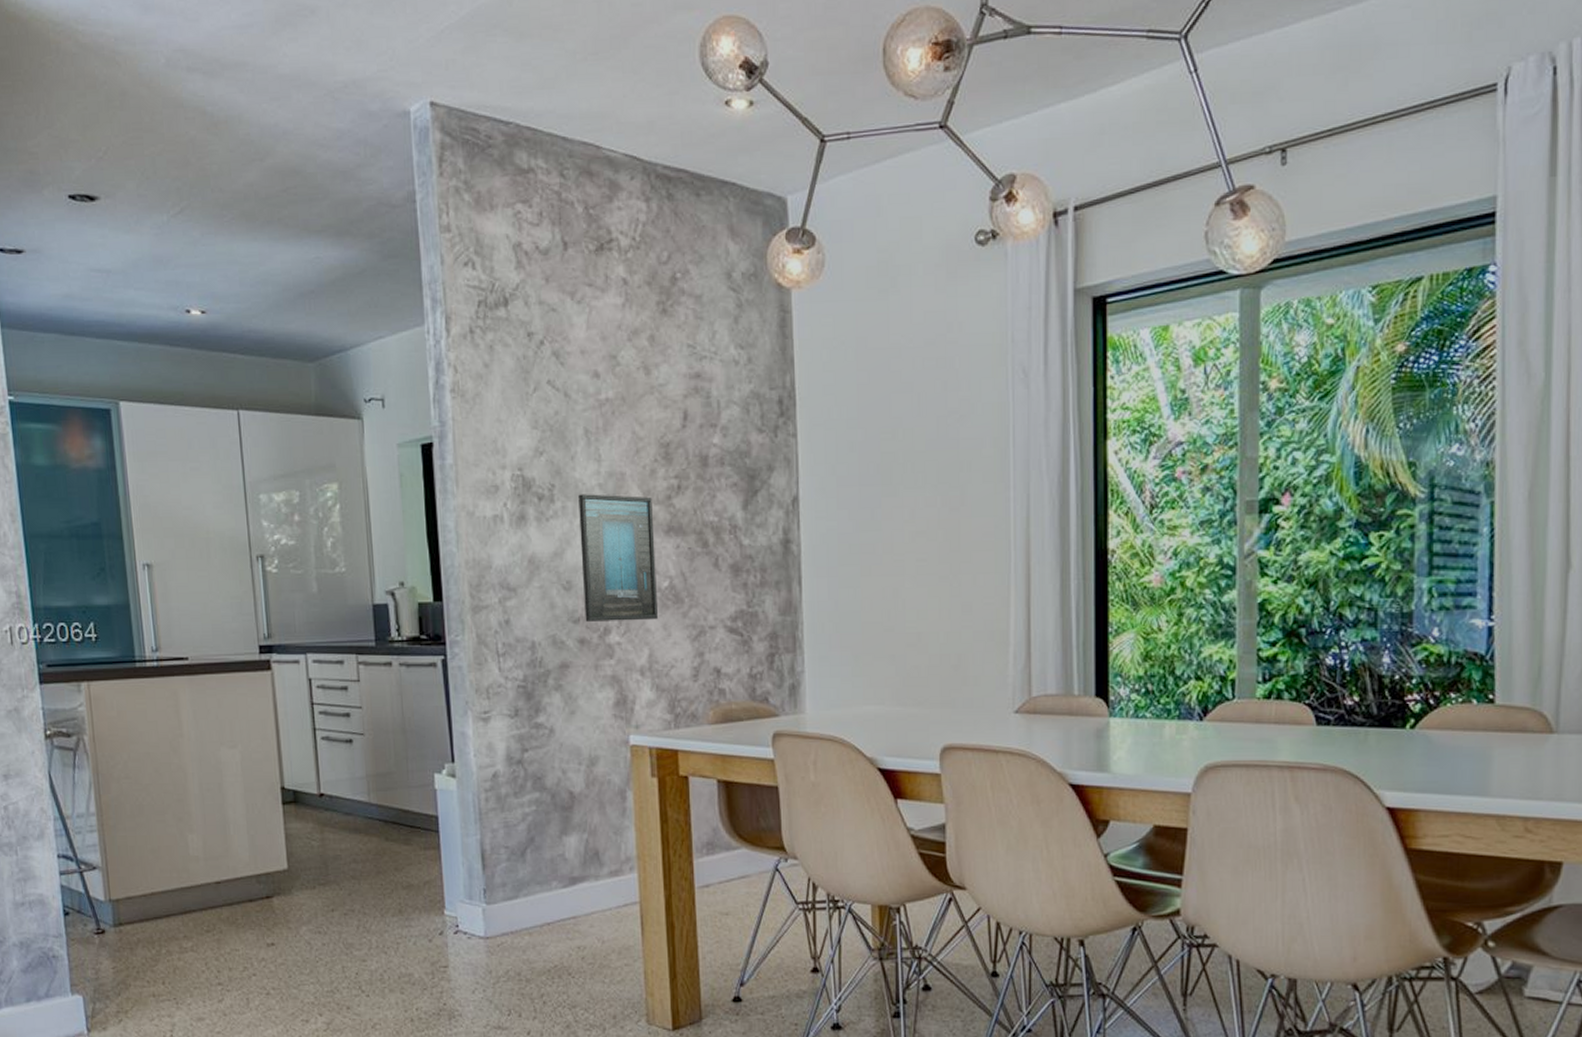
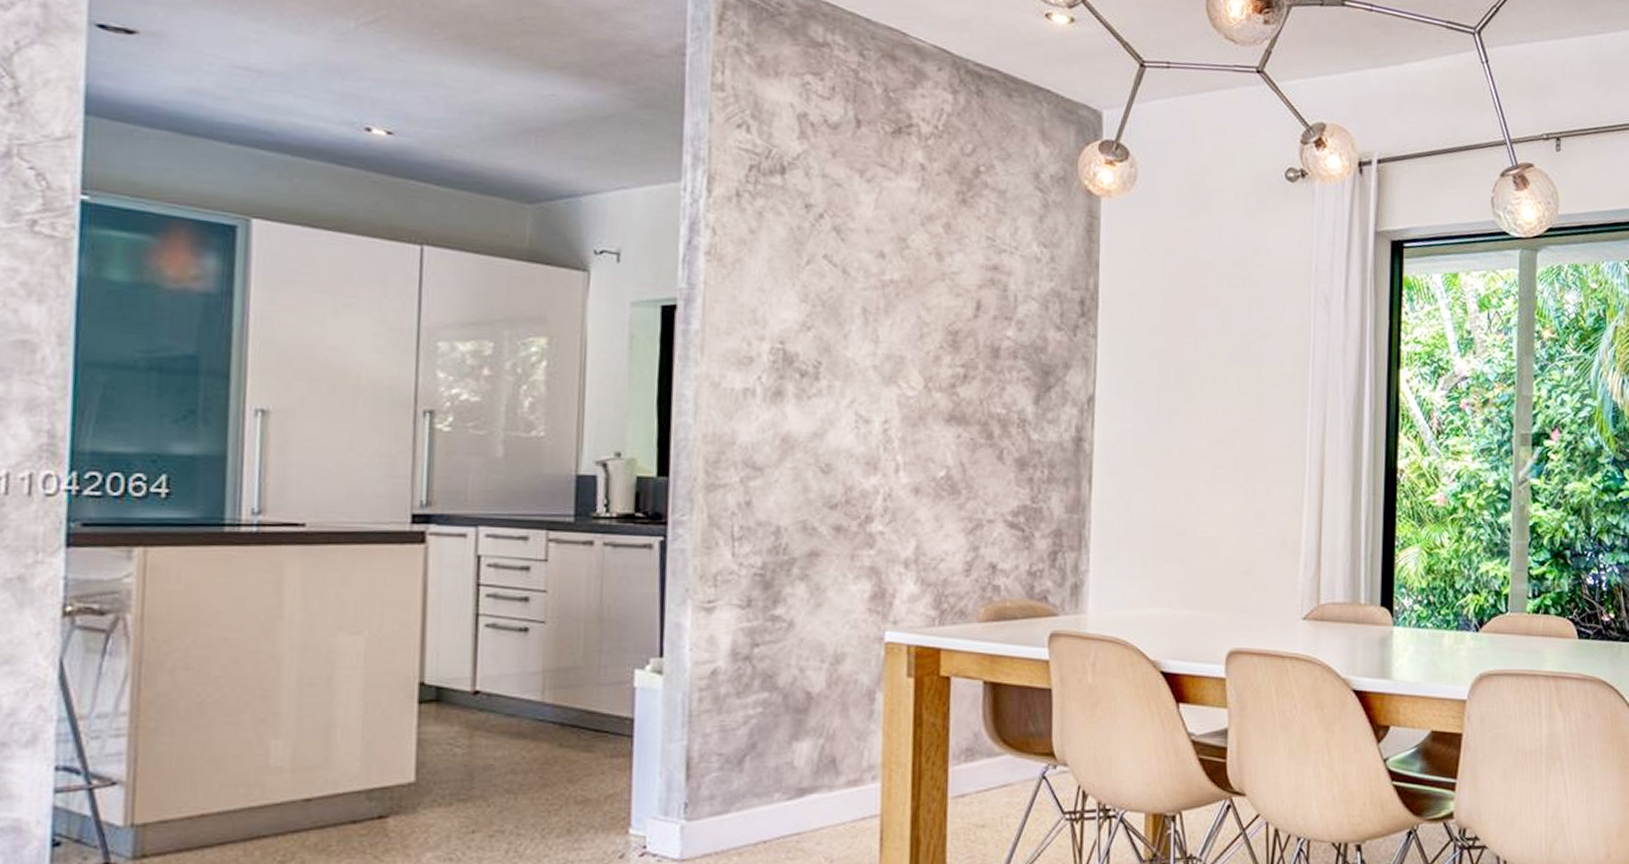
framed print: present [578,494,658,622] -> none [844,374,934,511]

